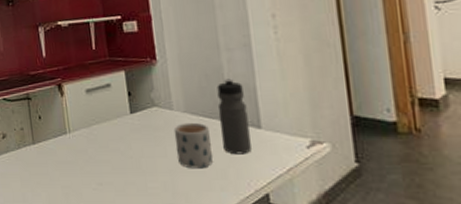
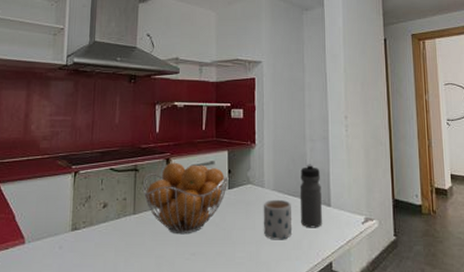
fruit basket: none [37,87,130,164] -> present [142,162,229,235]

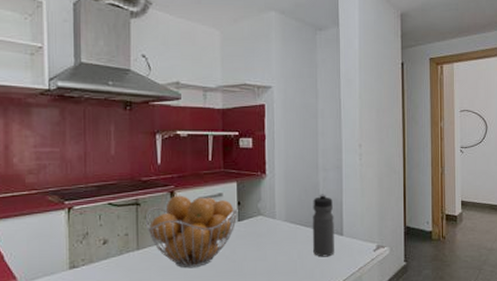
mug: present [263,199,291,240] -> none [274,230,303,270]

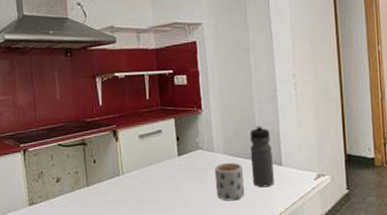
fruit basket: present [145,195,238,269] -> none [92,133,178,202]
mug: none [274,230,303,270] -> present [214,162,244,201]

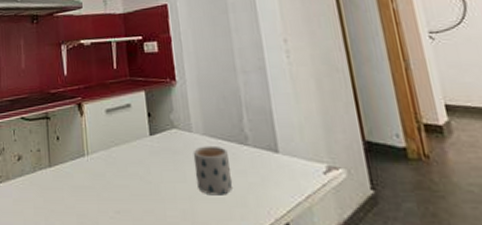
water bottle: present [250,125,274,188] -> none [234,101,270,181]

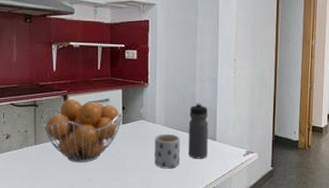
fruit basket: none [55,107,149,189] -> present [42,99,123,163]
water bottle: none [234,101,270,181] -> present [188,103,208,159]

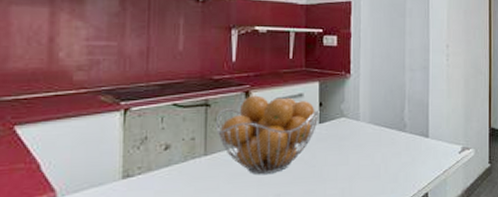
mug: present [154,134,180,169] -> none [357,132,388,175]
water bottle: present [188,103,208,159] -> none [397,95,420,160]

